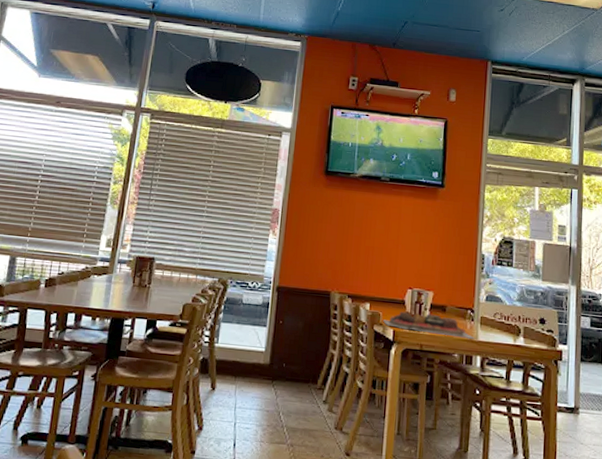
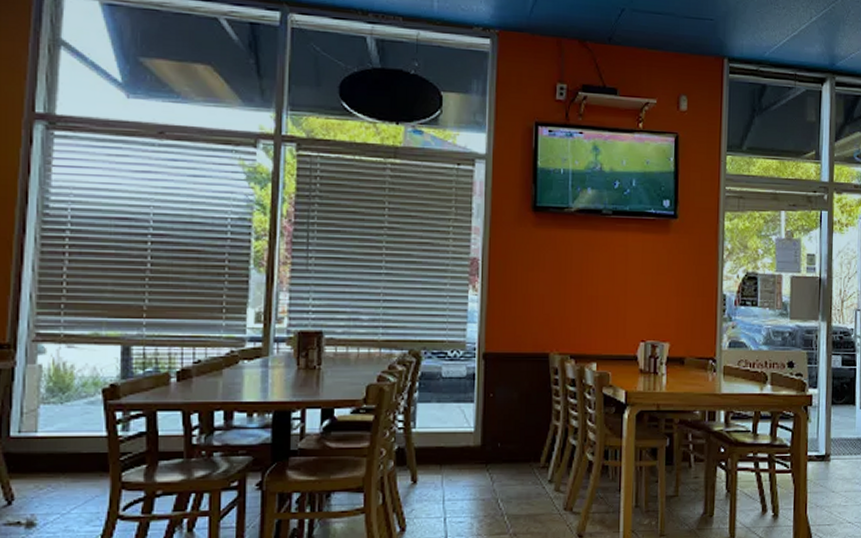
food tray: present [383,311,475,339] -> none [613,368,718,392]

